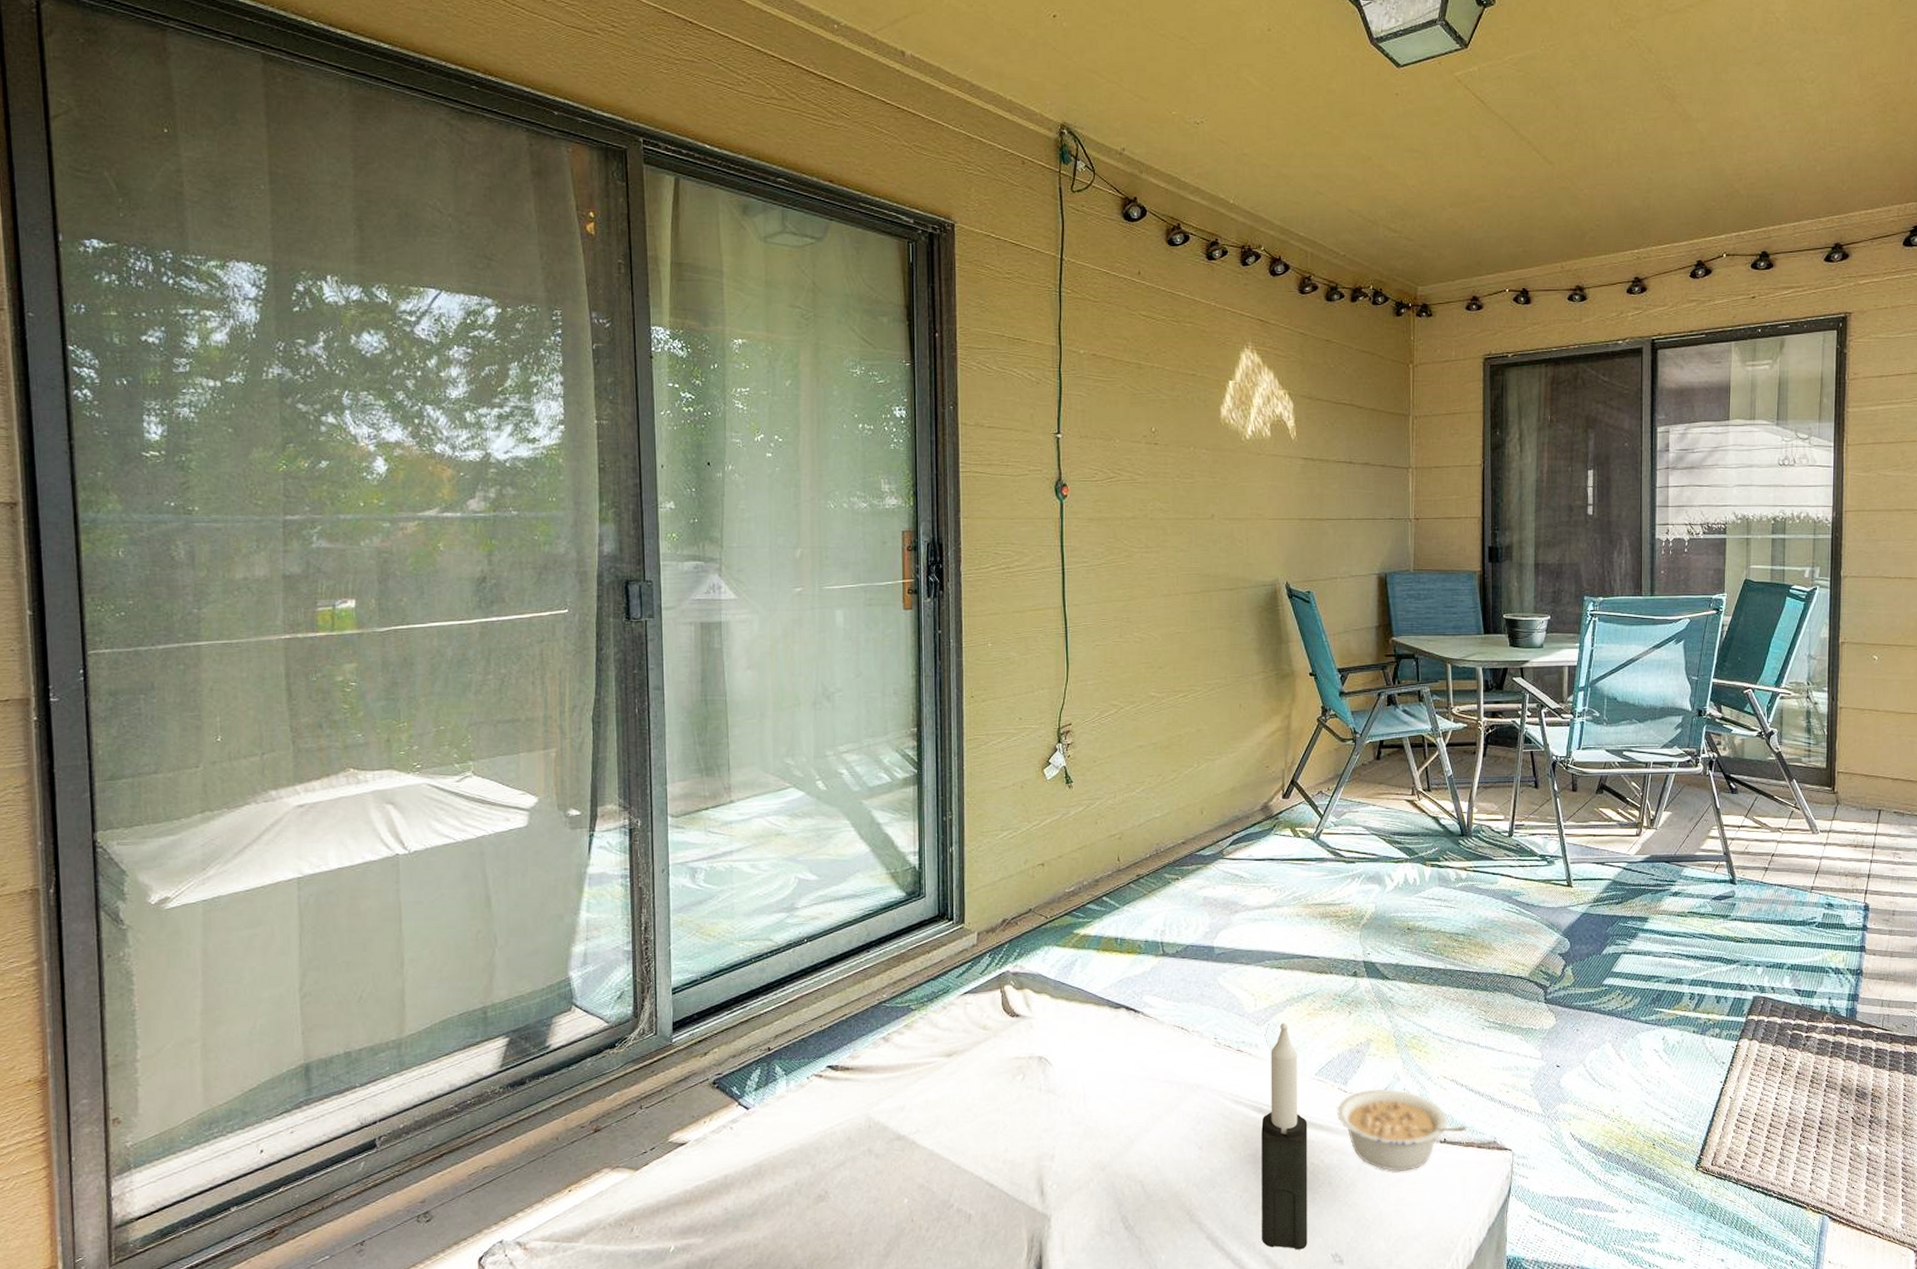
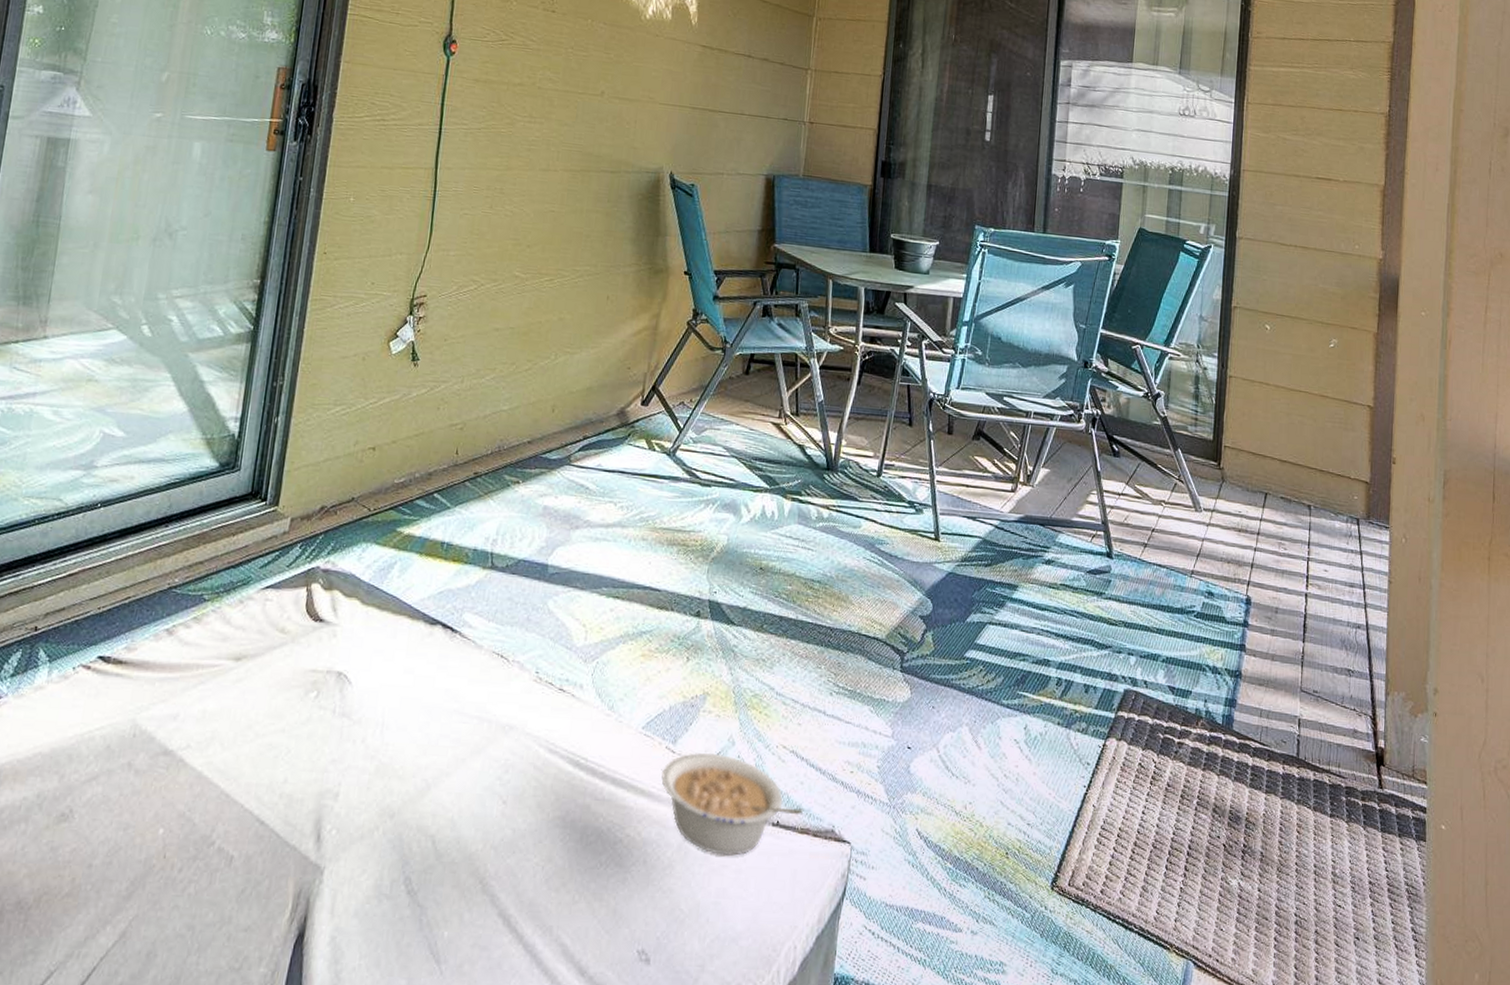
candle: present [1261,1022,1308,1250] -> none [560,662,628,941]

